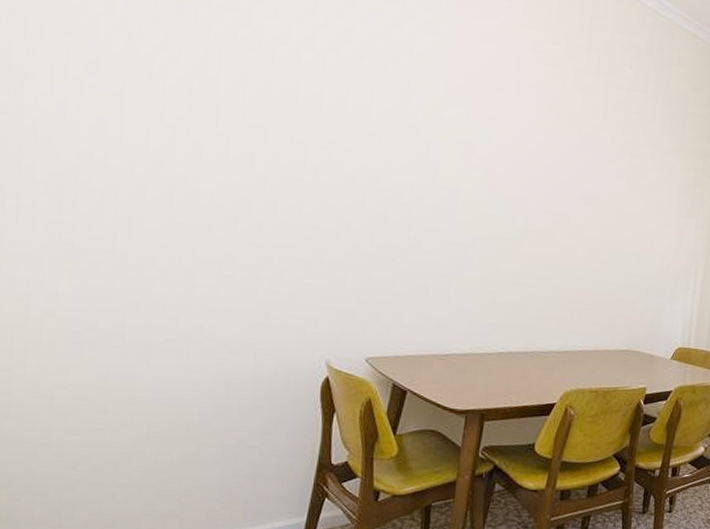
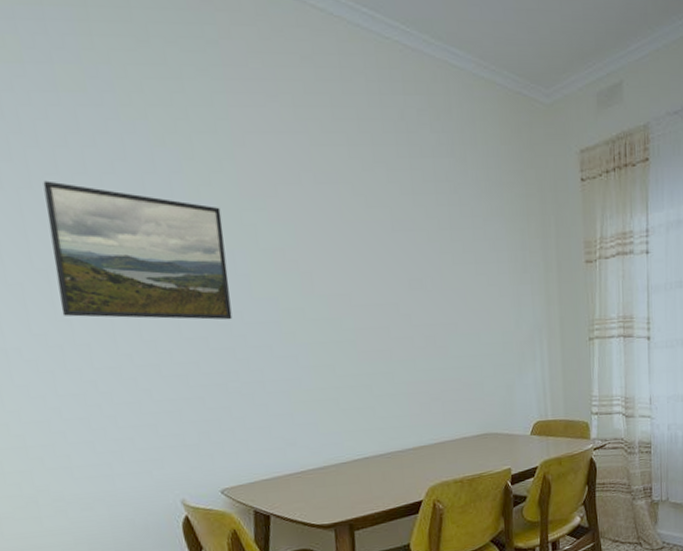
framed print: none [259,48,426,201] -> present [43,180,233,320]

